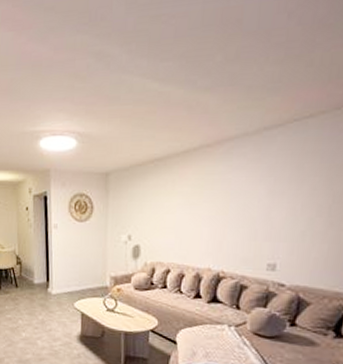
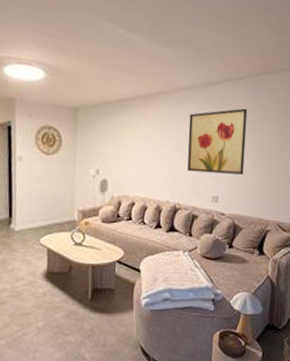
wall art: none [234,153,321,237] -> present [187,108,248,175]

